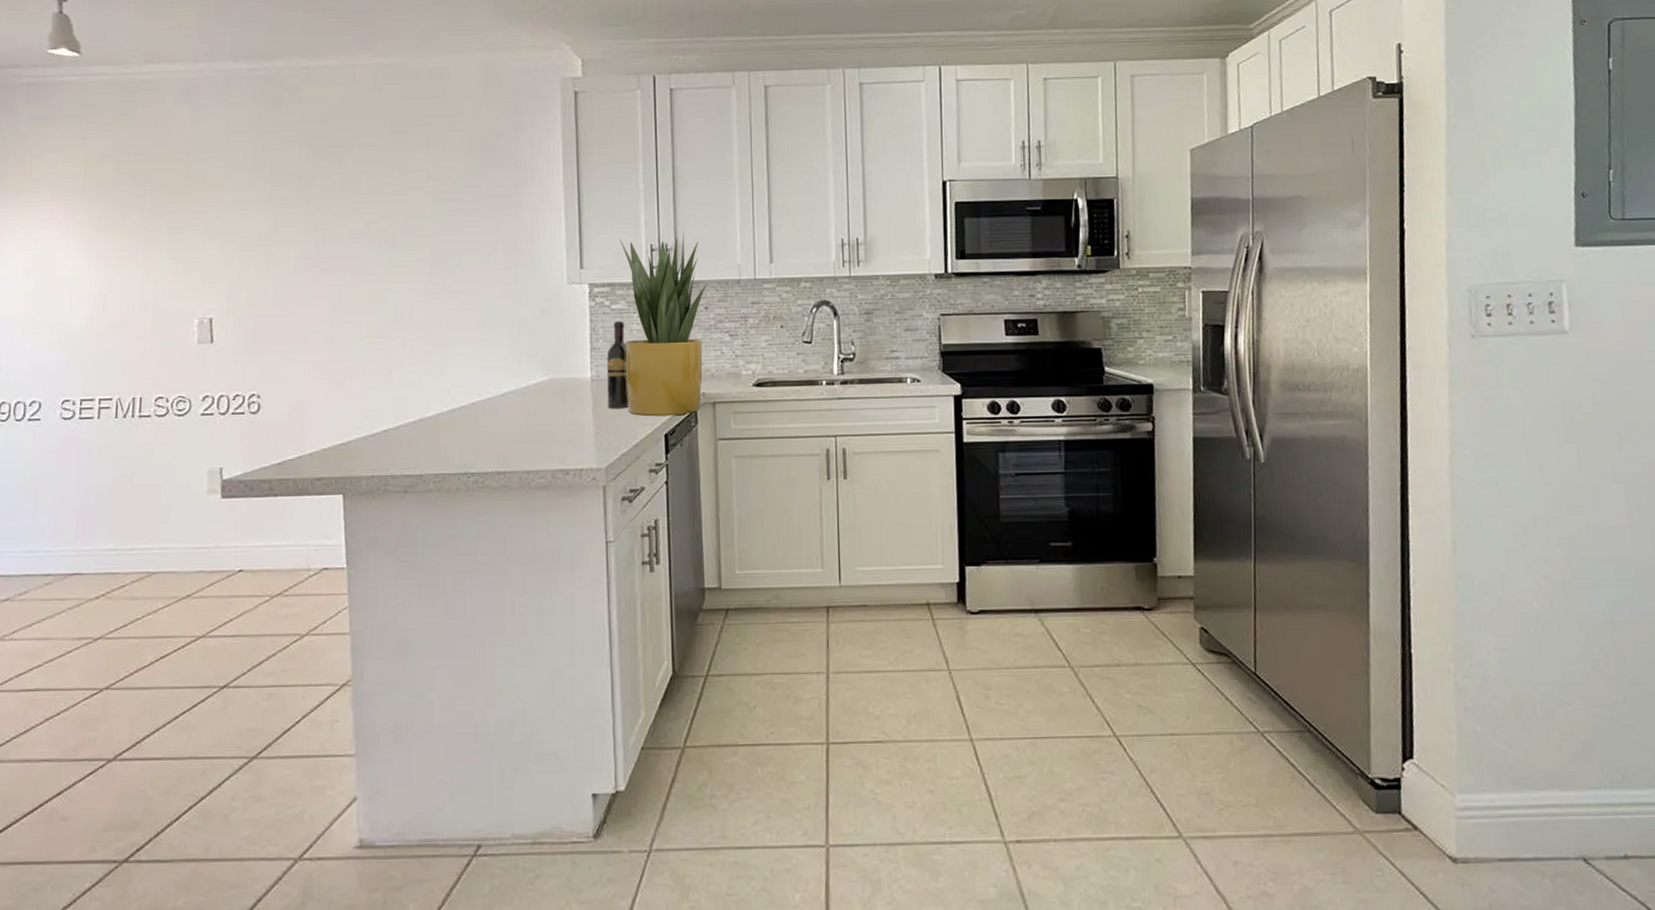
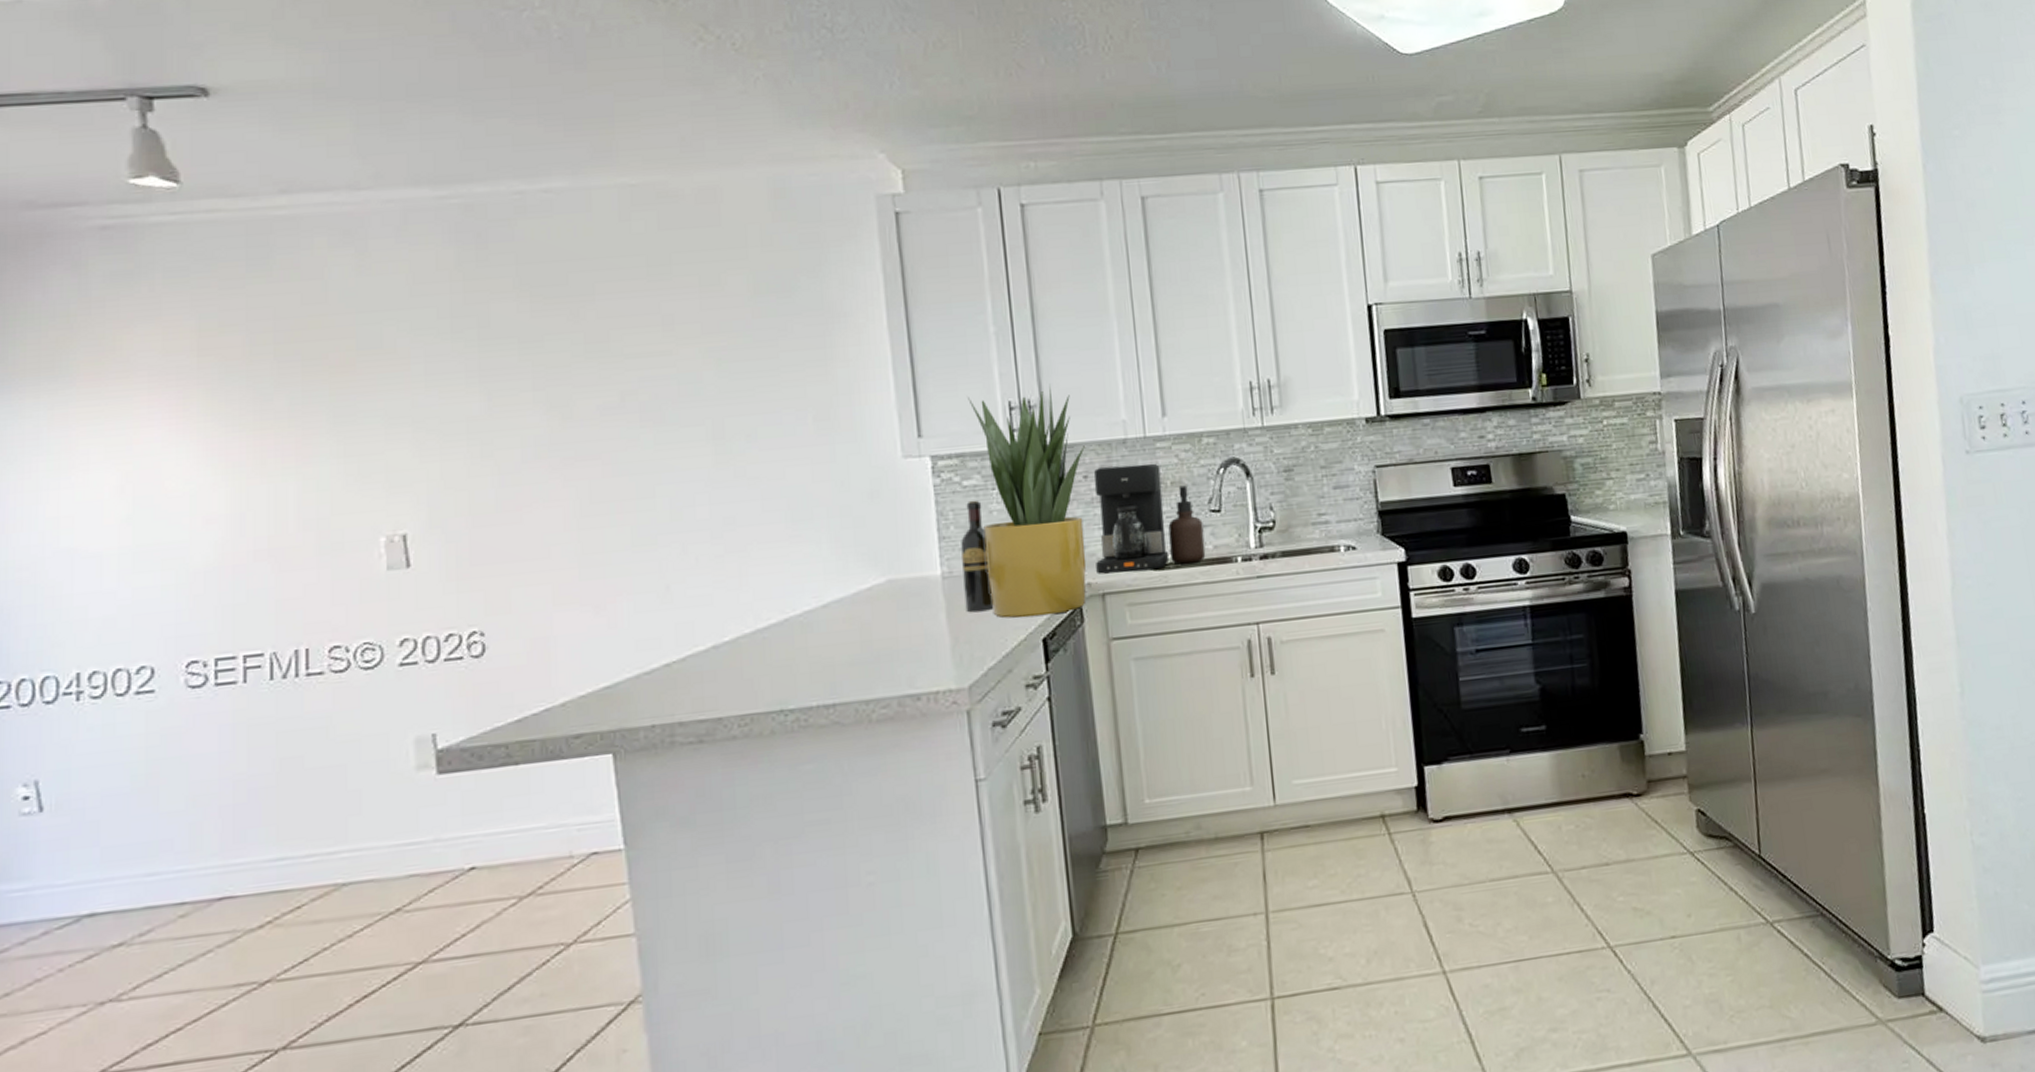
coffee maker: none [710,300,768,387] -> present [1094,464,1170,574]
soap dispenser: none [769,320,797,383] -> present [1168,485,1206,565]

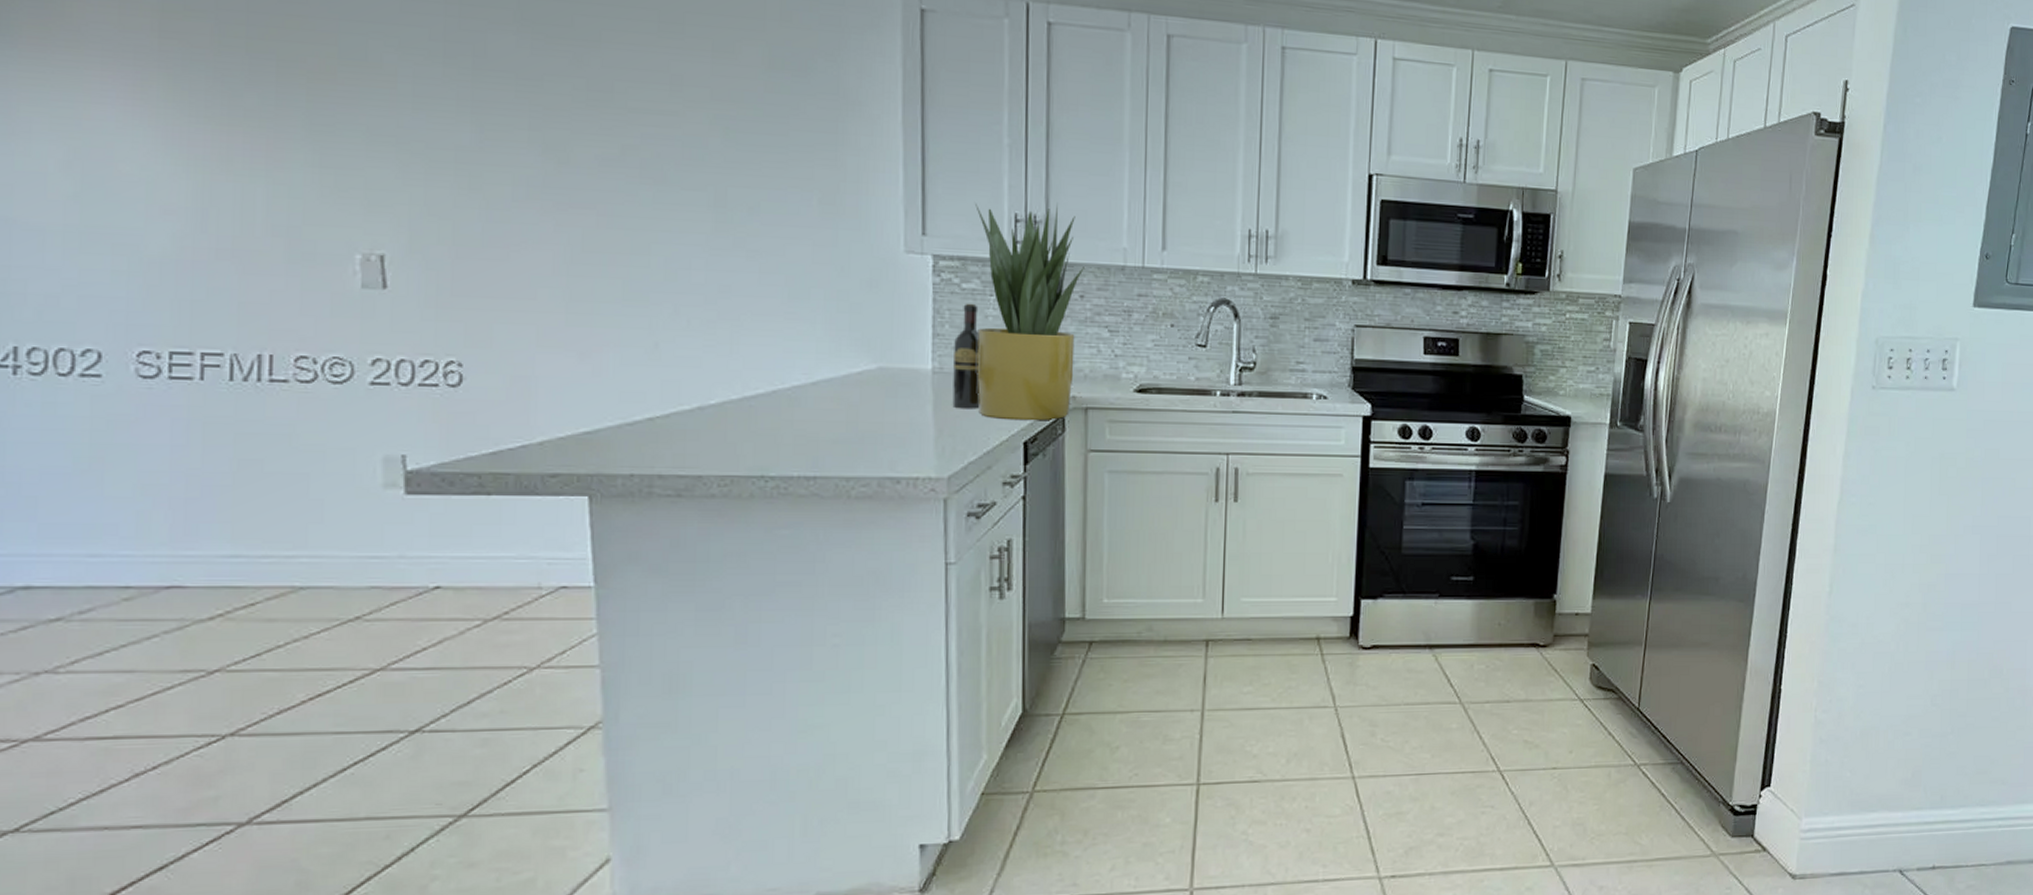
coffee maker: present [1094,464,1170,574] -> none [1082,290,1154,393]
soap dispenser: present [1168,485,1206,565] -> none [1154,318,1188,391]

